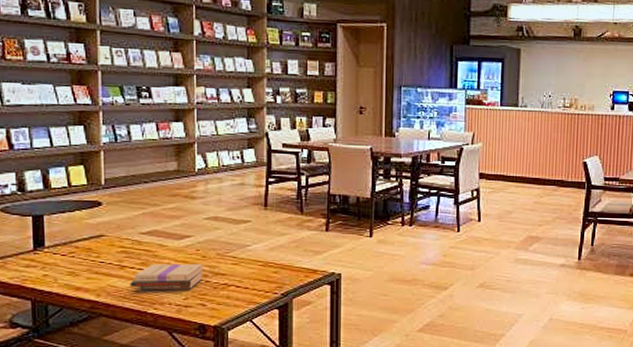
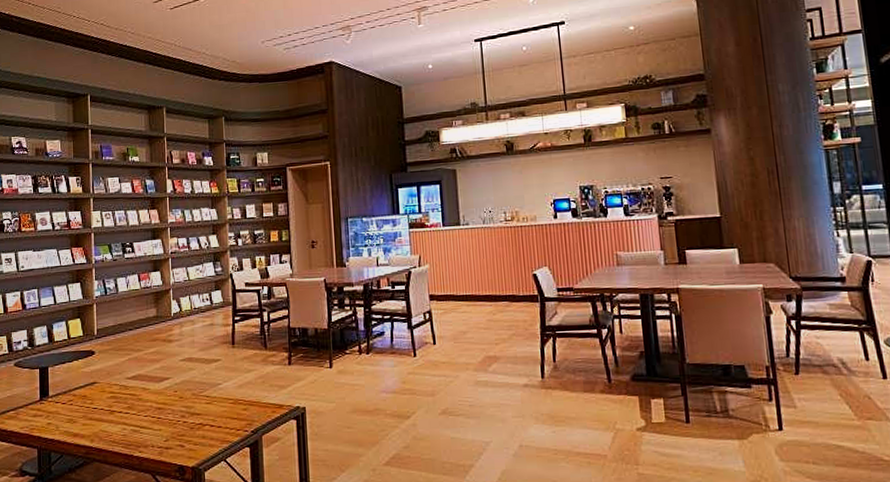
books: present [130,264,203,291] -> none [118,405,181,434]

